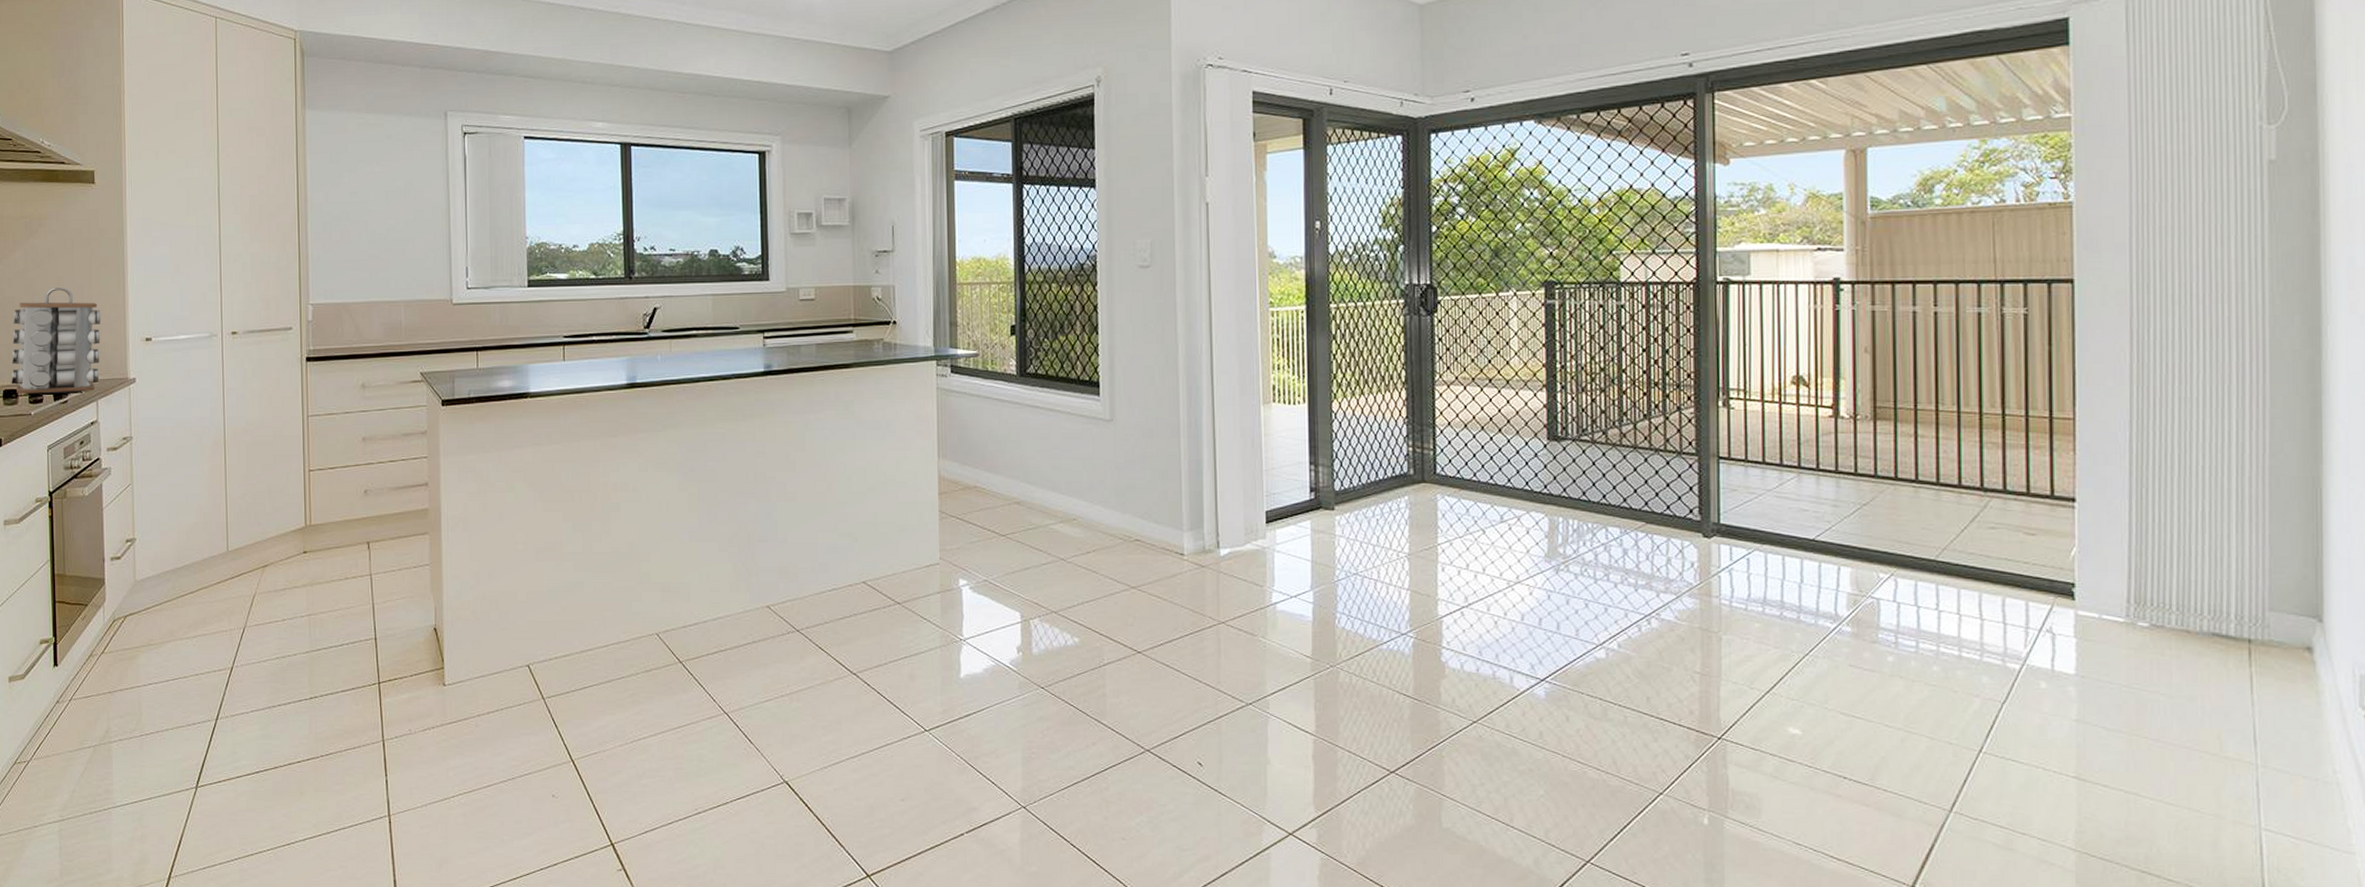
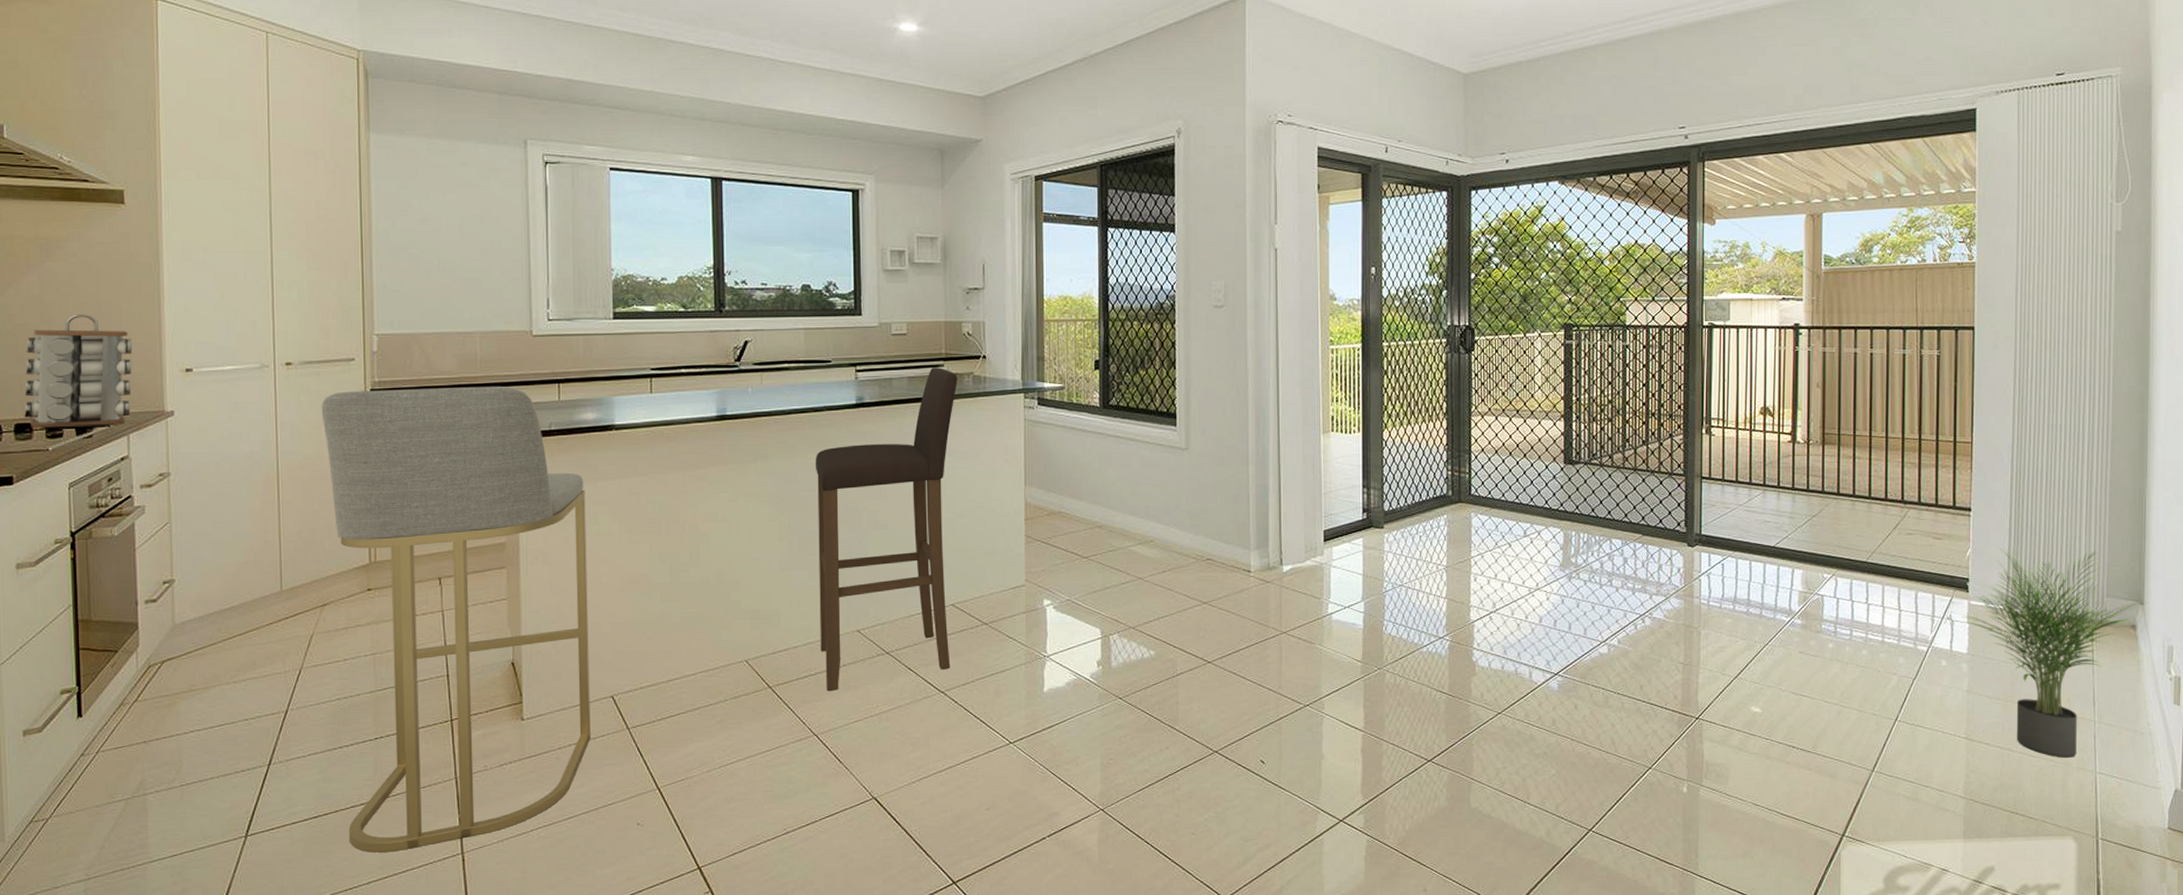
bar stool: none [262,353,508,810] -> present [321,386,591,853]
bar stool: none [724,334,867,668] -> present [816,368,958,691]
potted plant: none [2066,547,2331,809] -> present [1962,547,2149,758]

